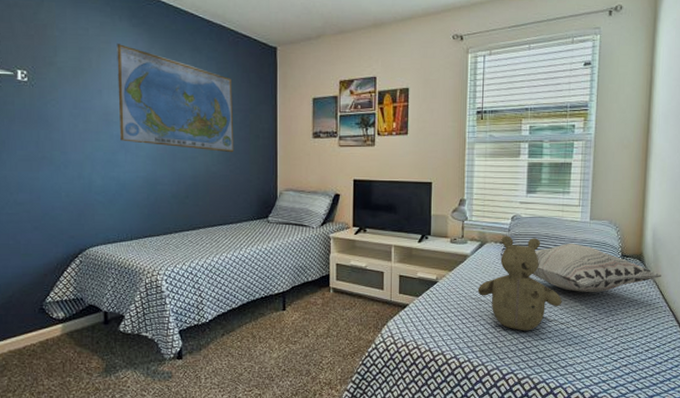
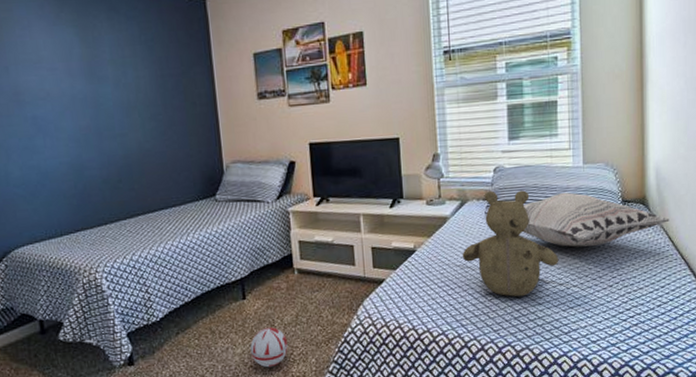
world map: present [117,42,234,153] -> none [19,9,169,126]
ball: none [285,336,318,373] -> present [250,326,288,368]

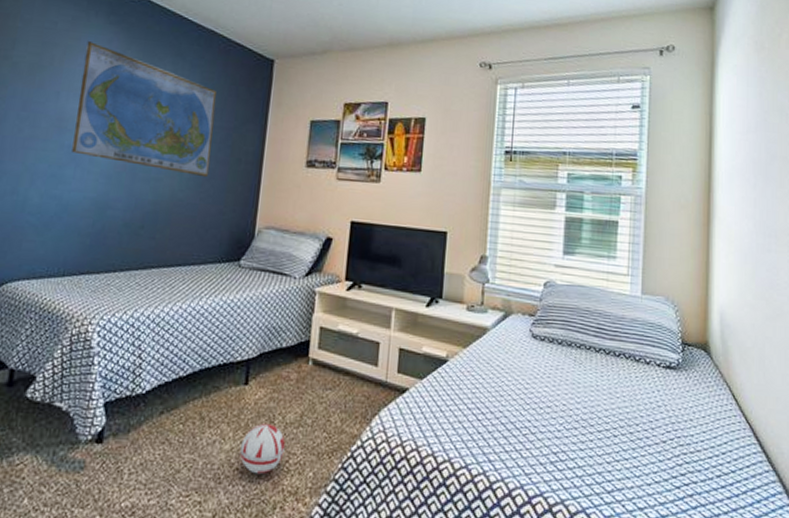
world map: none [19,9,169,126] -> present [72,40,218,178]
teddy bear: present [462,190,559,297] -> none [498,306,607,437]
decorative pillow: present [522,192,670,247] -> none [568,322,734,390]

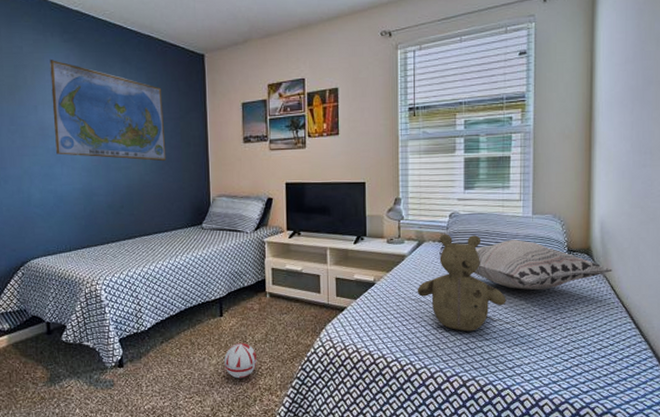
teddy bear: none [498,306,607,437] -> present [417,234,506,332]
decorative pillow: none [568,322,734,390] -> present [473,239,612,290]

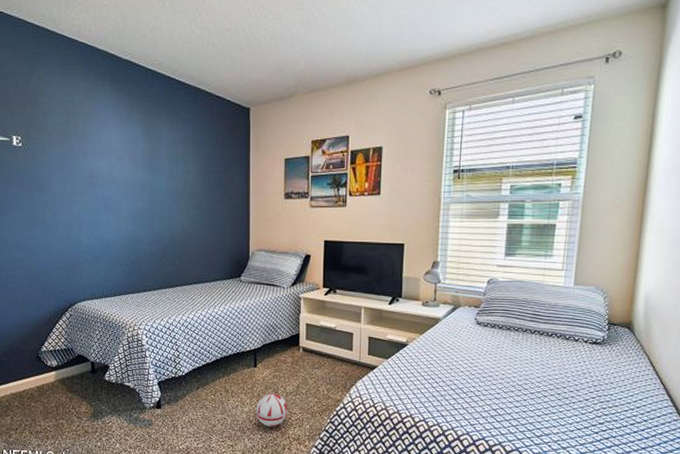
world map: present [49,59,167,162] -> none [100,107,209,214]
teddy bear: present [417,234,506,332] -> none [449,299,540,398]
decorative pillow: present [473,239,612,290] -> none [507,309,653,361]

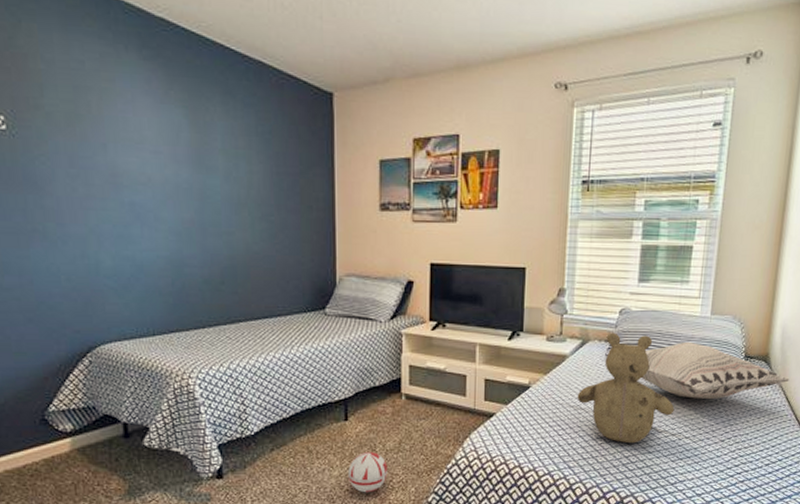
teddy bear: none [449,299,540,398] -> present [577,332,675,444]
decorative pillow: none [507,309,653,361] -> present [641,341,789,399]

